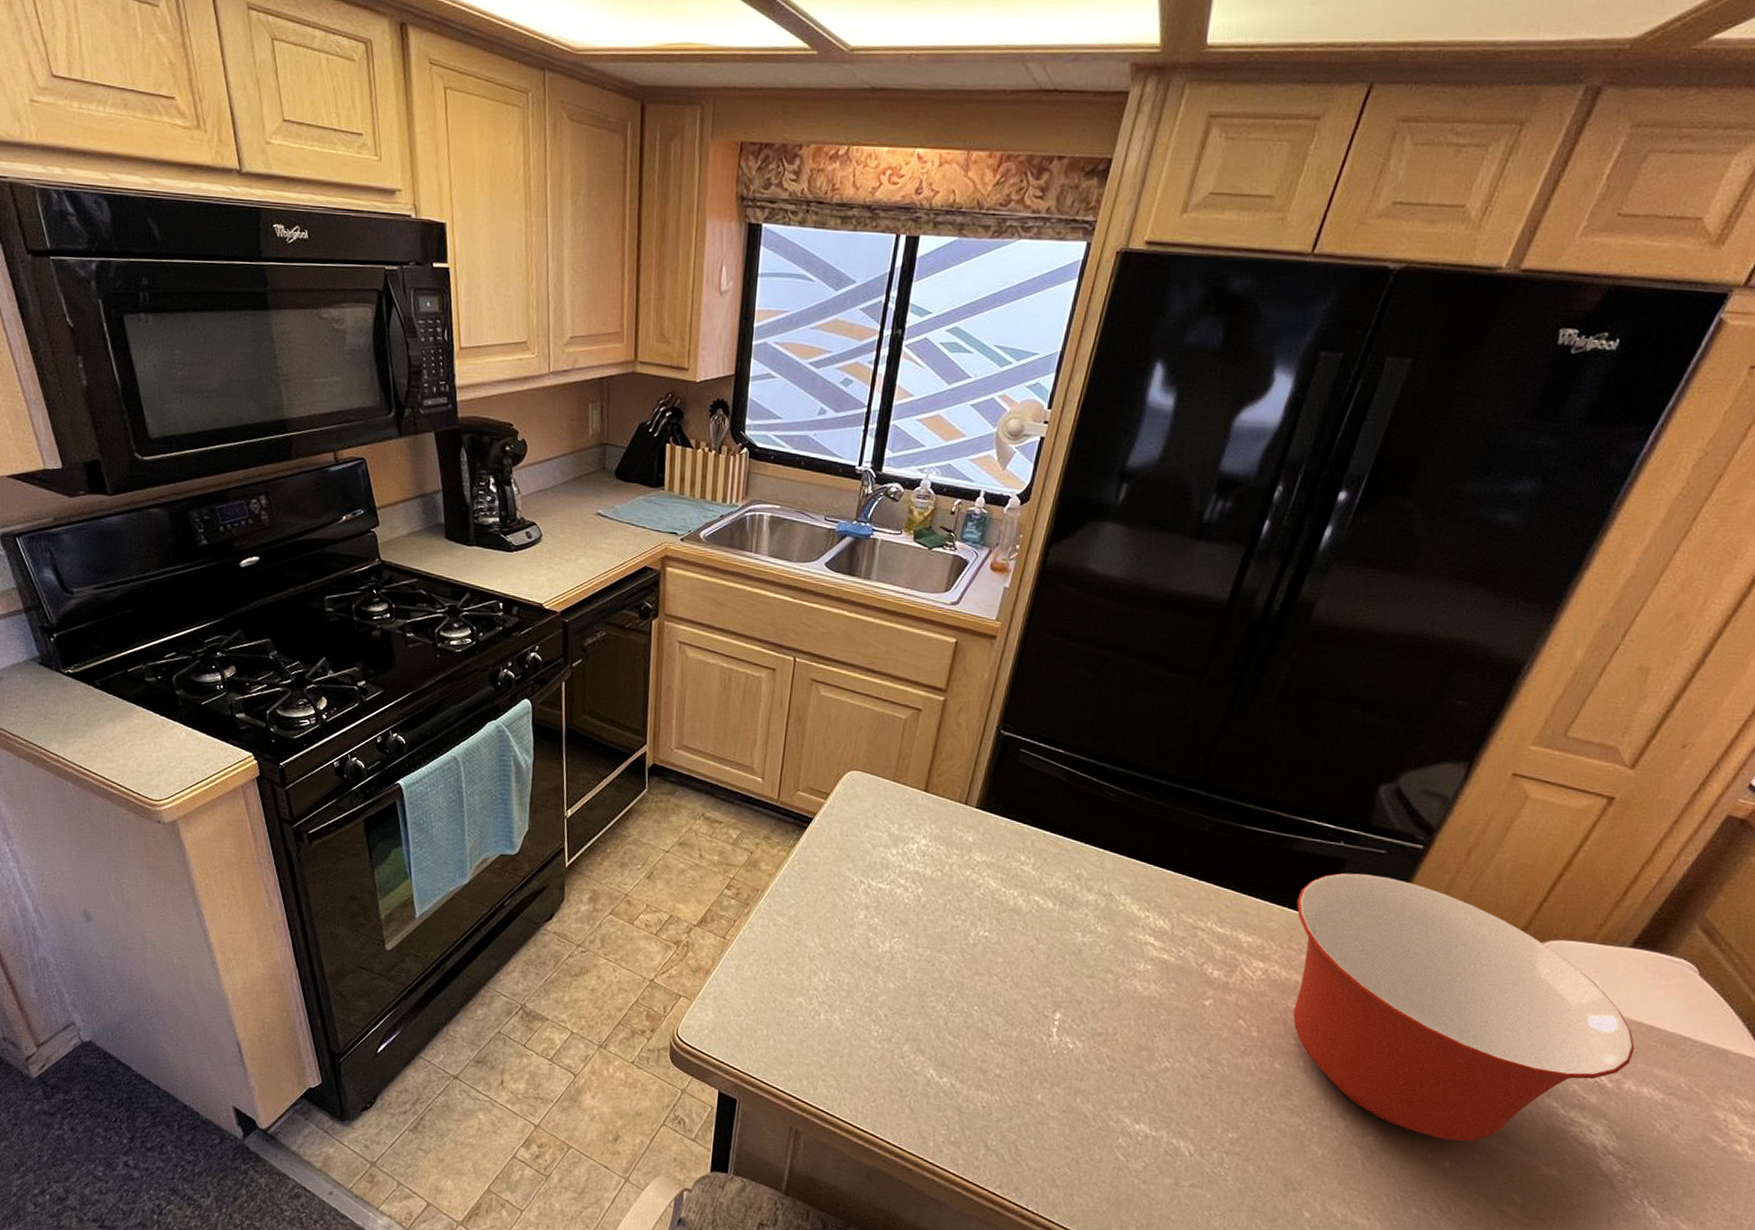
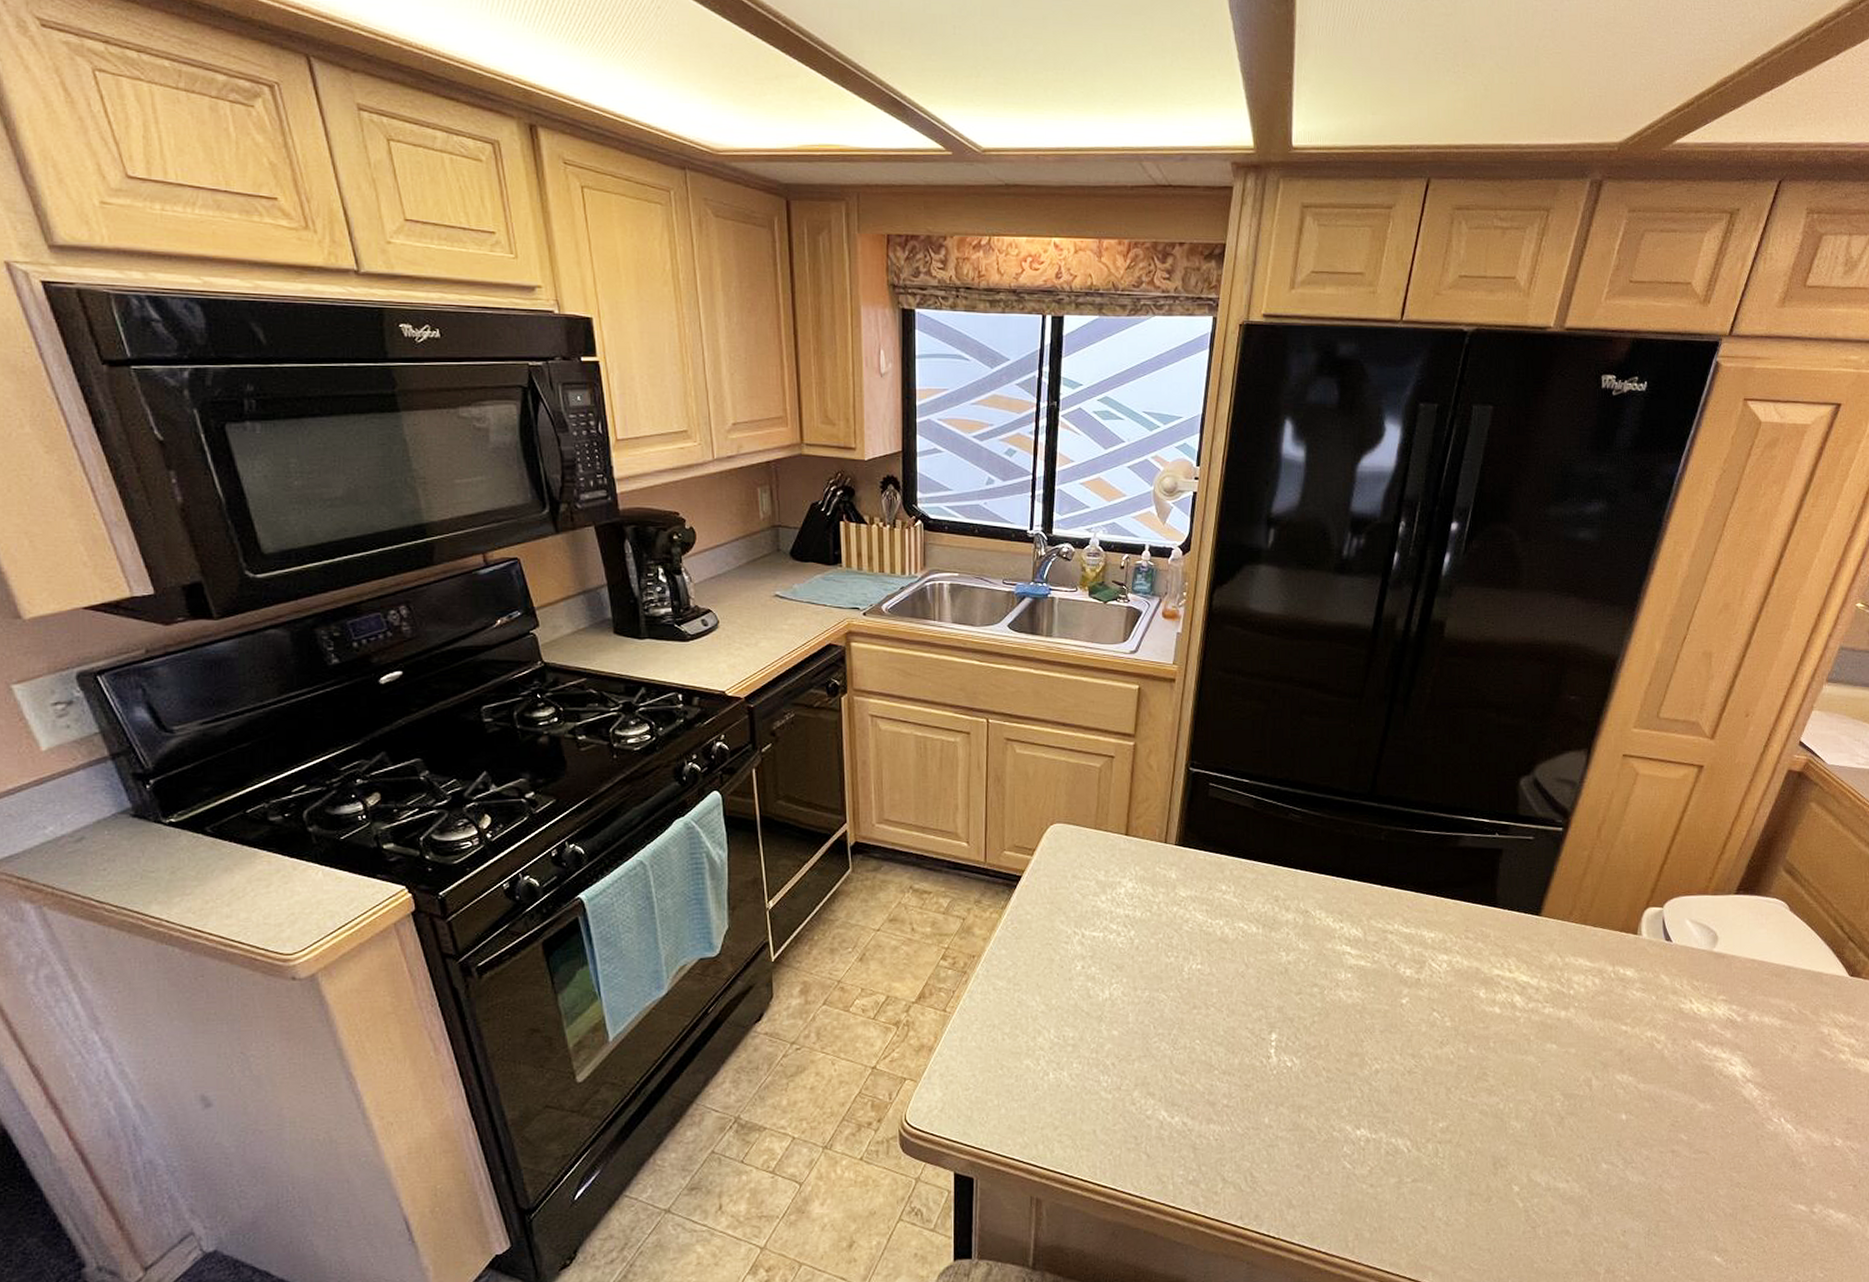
mixing bowl: present [1293,872,1635,1142] -> none [1467,860,1752,1094]

